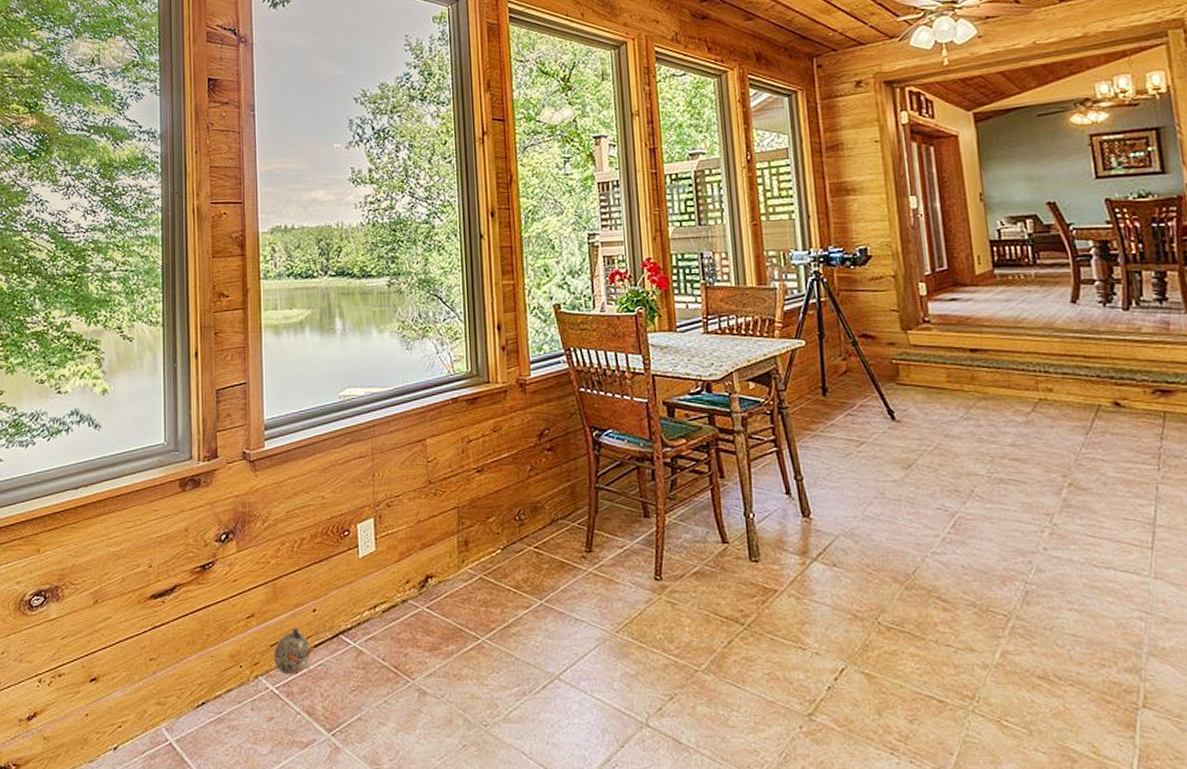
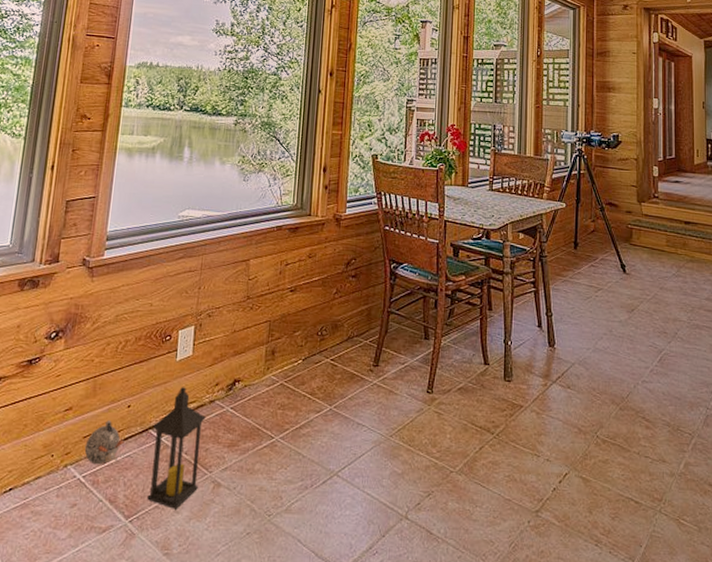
lantern: none [342,586,402,721] -> present [147,387,206,509]

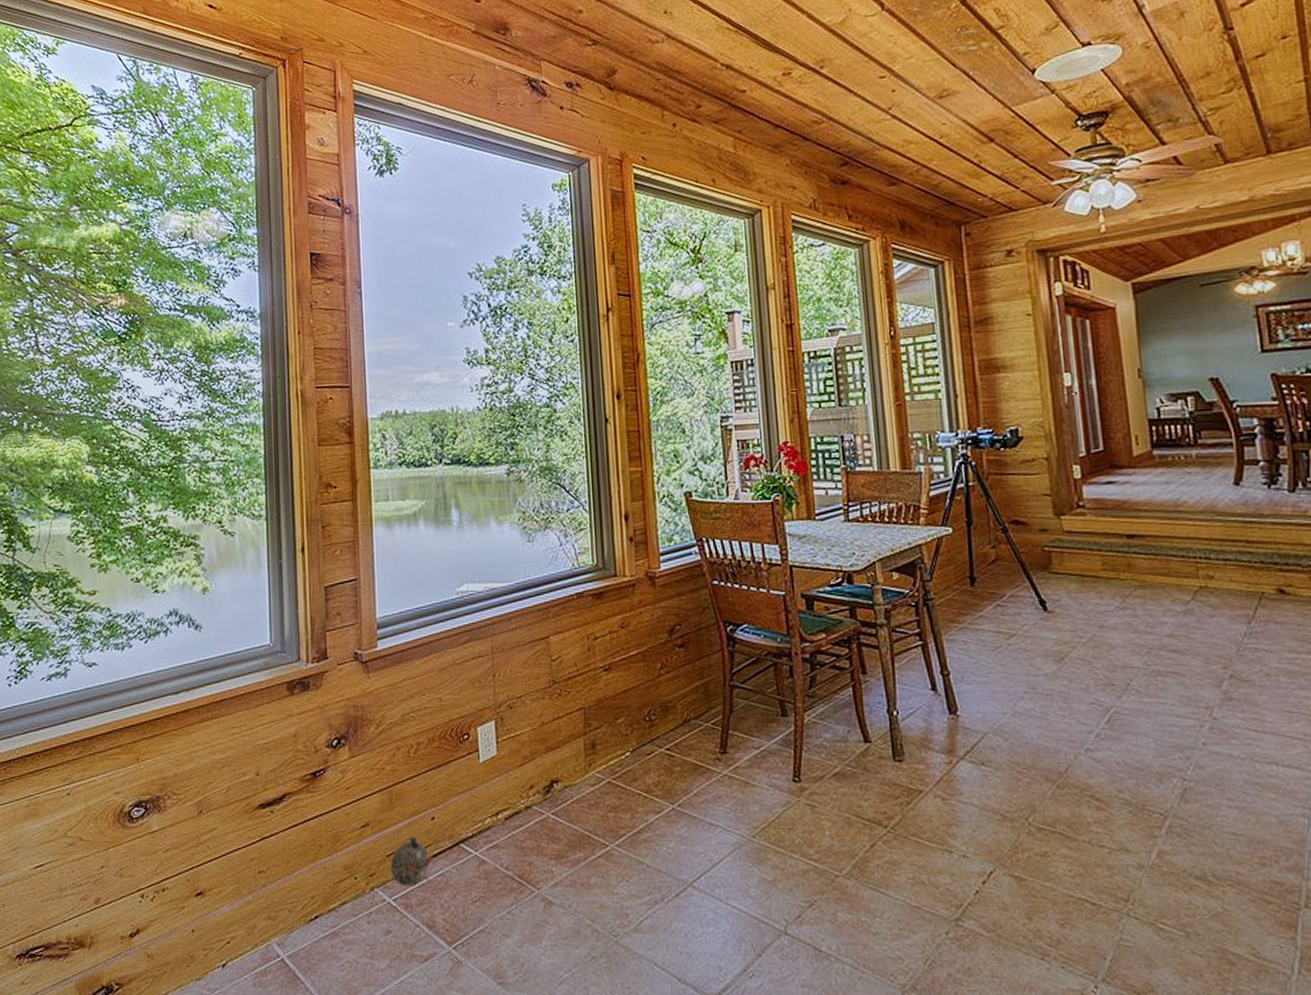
lantern: present [147,387,206,509] -> none [463,792,527,933]

